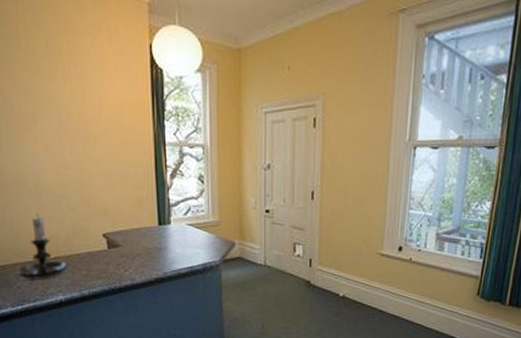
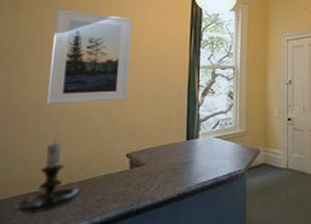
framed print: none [12,71,96,178] -> present [47,9,133,104]

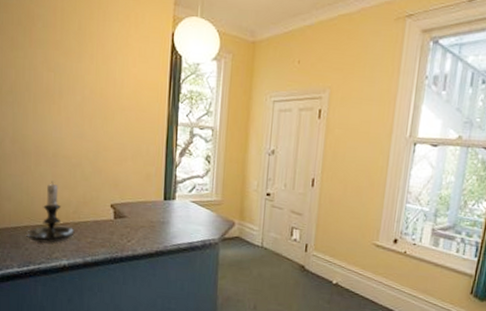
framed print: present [47,9,133,104] -> none [44,49,114,151]

